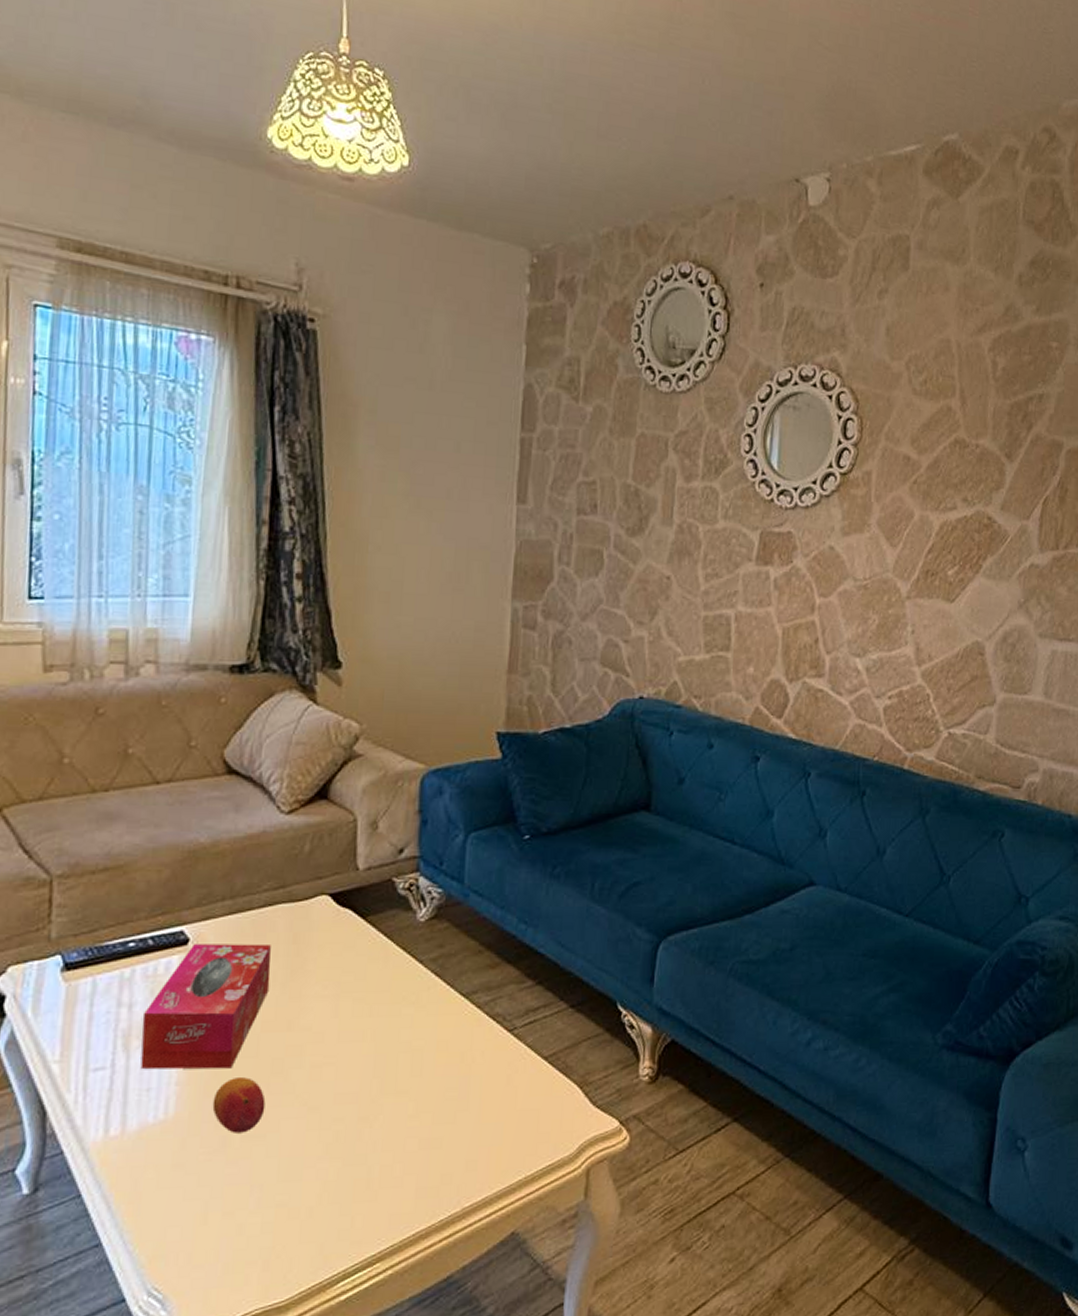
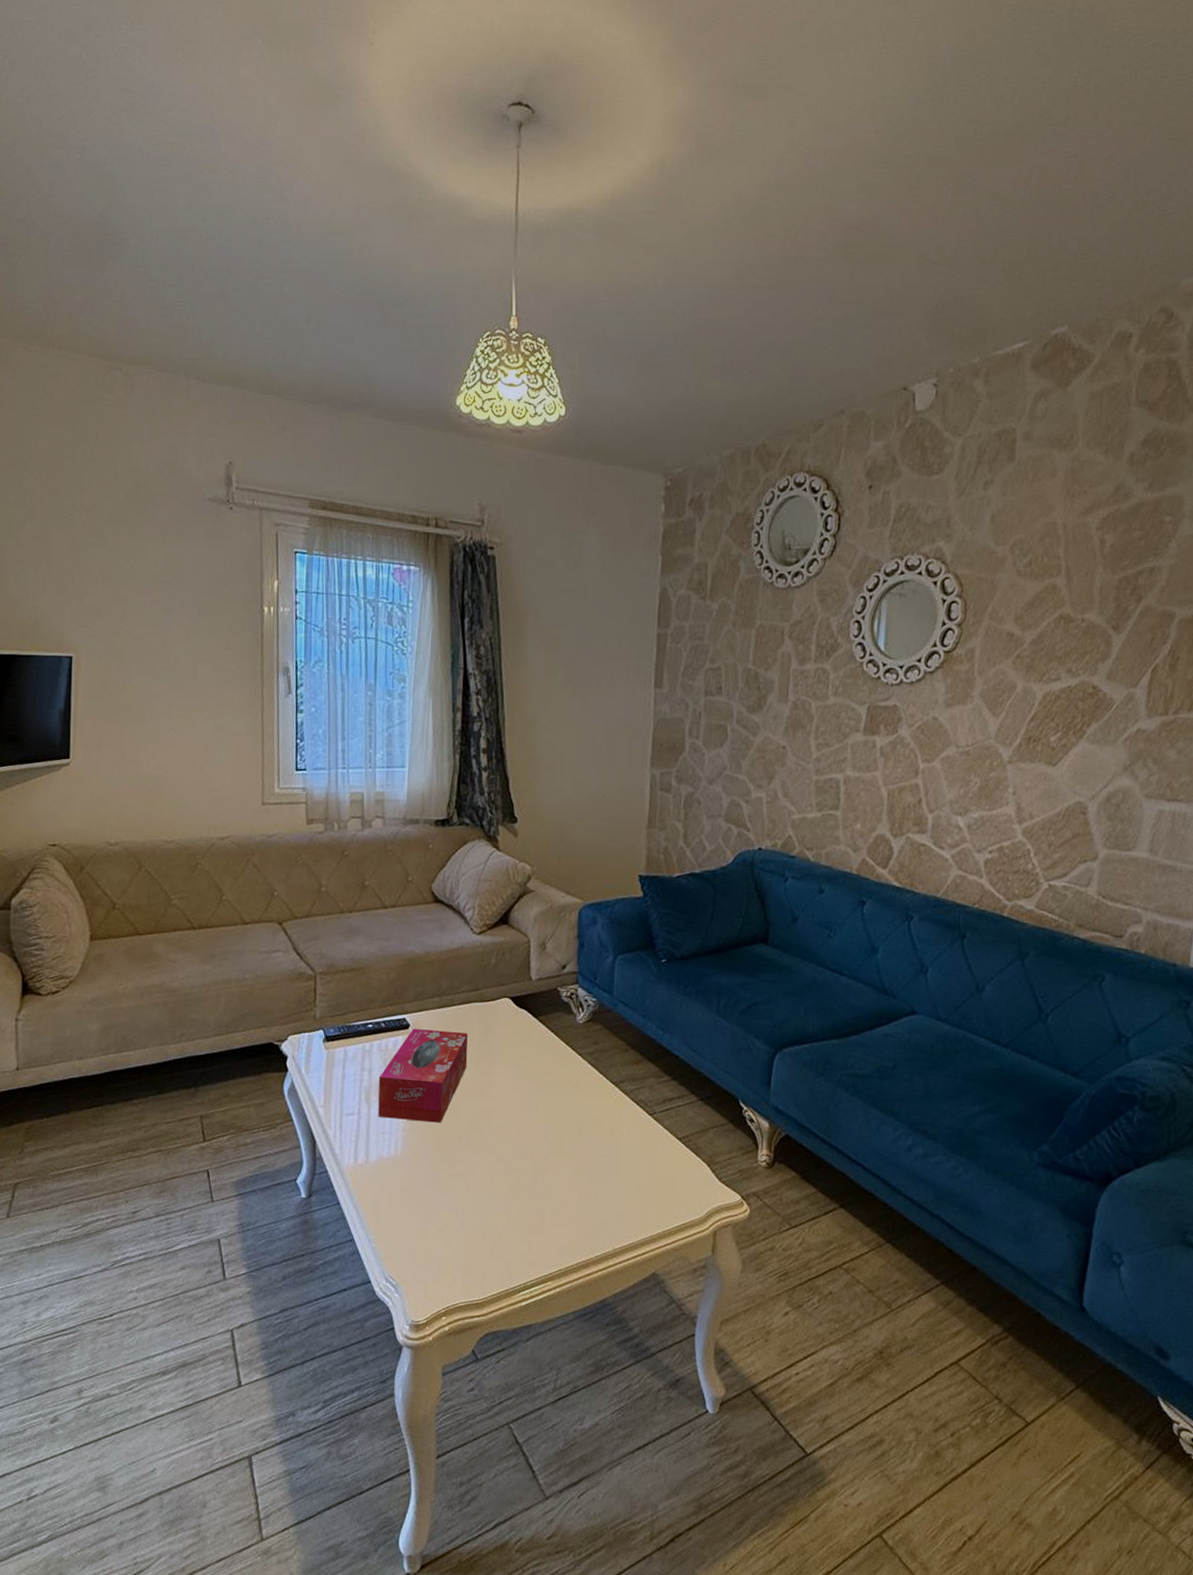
fruit: present [212,1076,266,1133] -> none [428,1129,466,1172]

